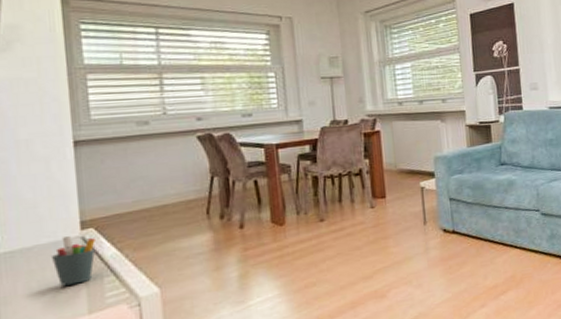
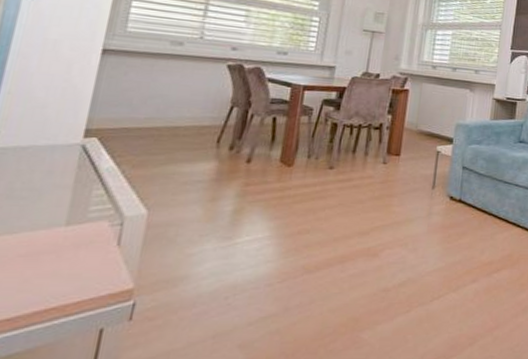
pen holder: present [50,236,96,286] -> none [43,142,96,192]

